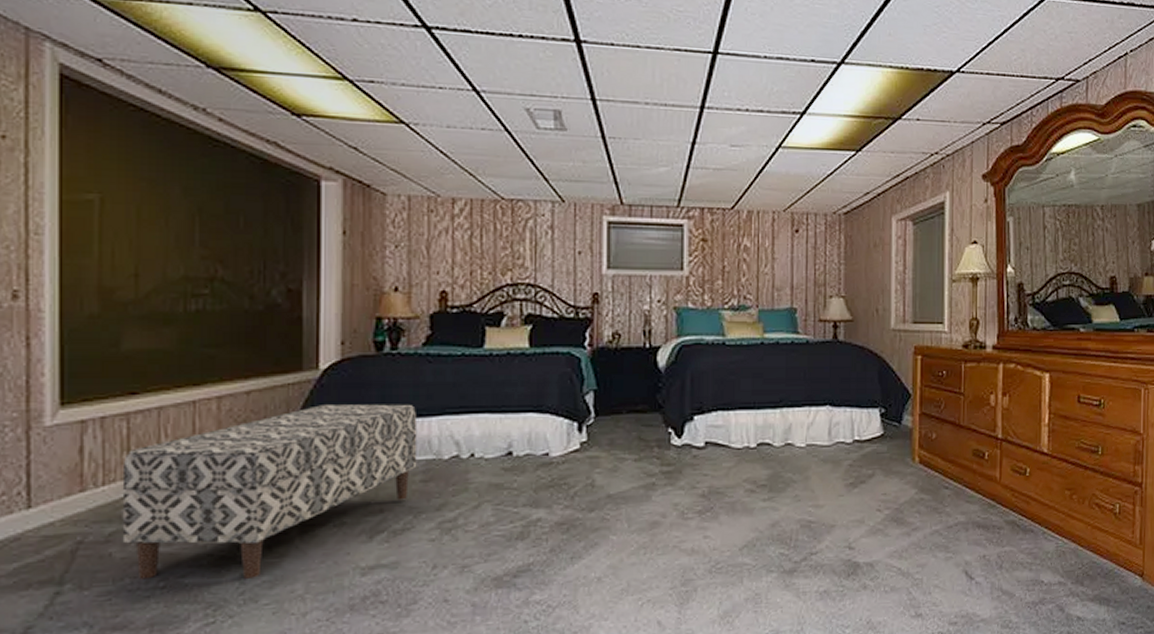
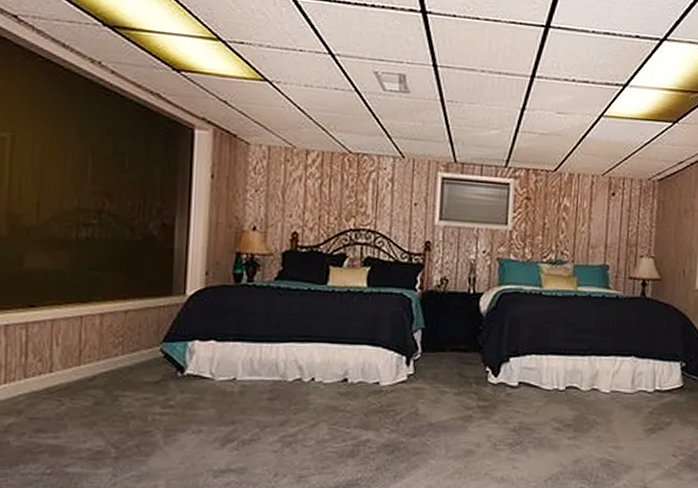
bench: present [122,403,418,580] -> none [18,325,267,472]

